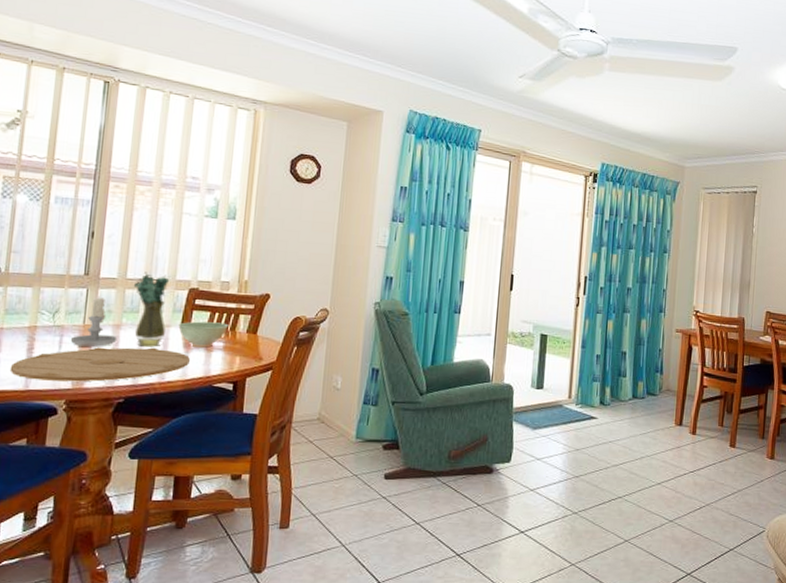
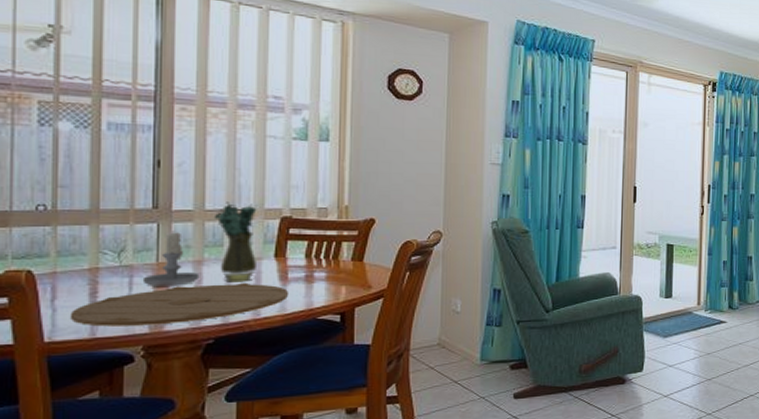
bowl: present [178,321,229,348] -> none [272,252,330,279]

